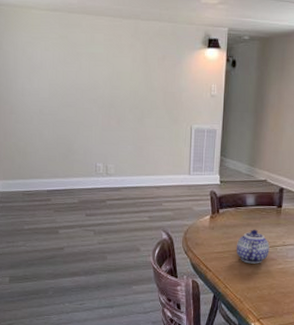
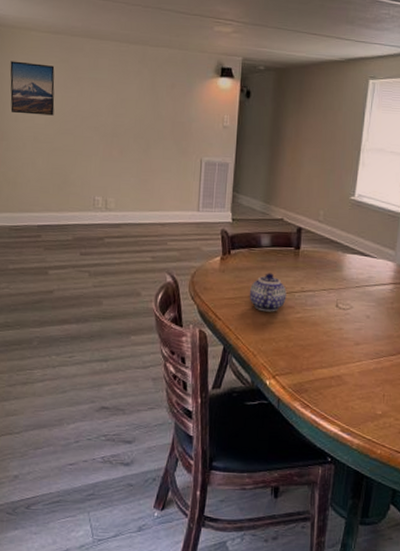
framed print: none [14,39,57,90] -> present [10,61,55,116]

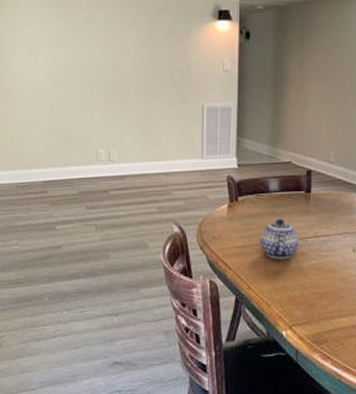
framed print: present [10,61,55,116] -> none [10,20,54,72]

